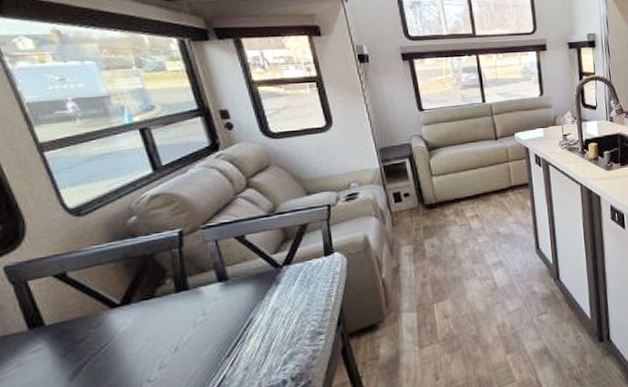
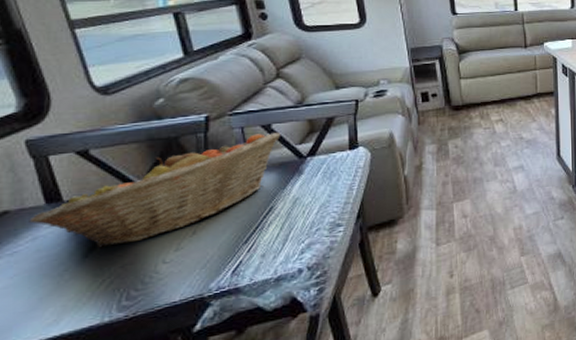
fruit basket: none [13,242,256,371] -> present [29,131,281,248]

